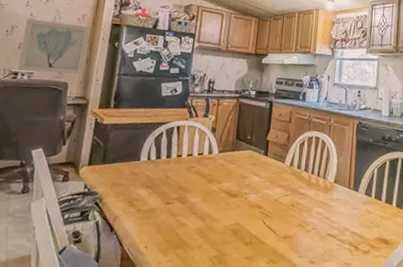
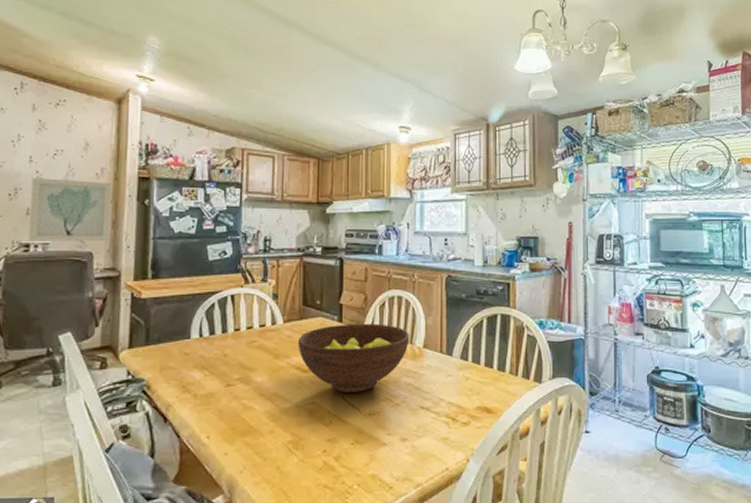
fruit bowl: none [228,157,324,218] -> present [297,323,410,392]

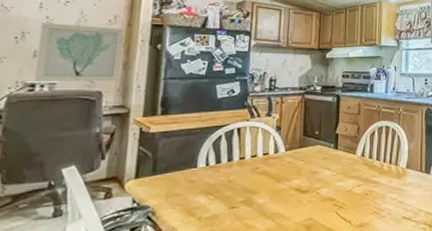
fruit bowl: present [297,323,410,392] -> none [297,149,395,209]

